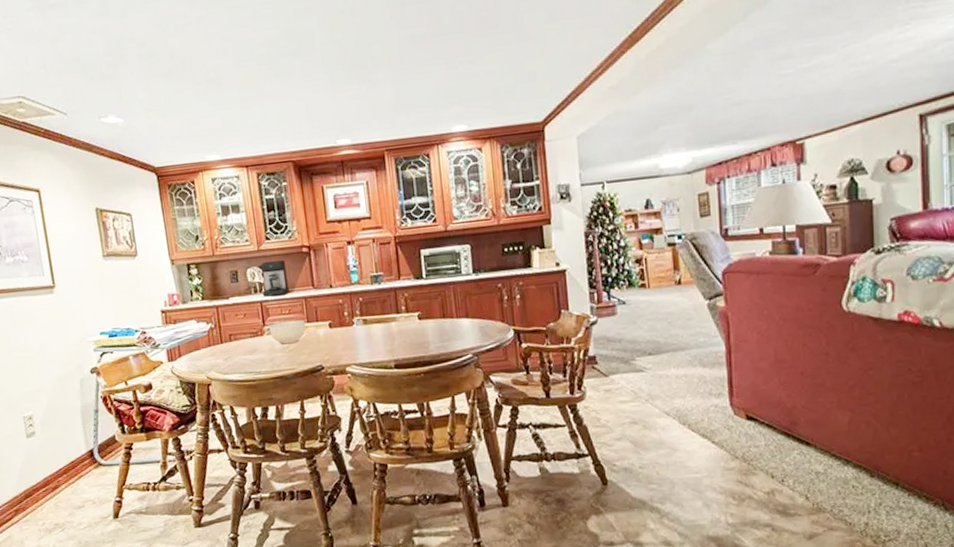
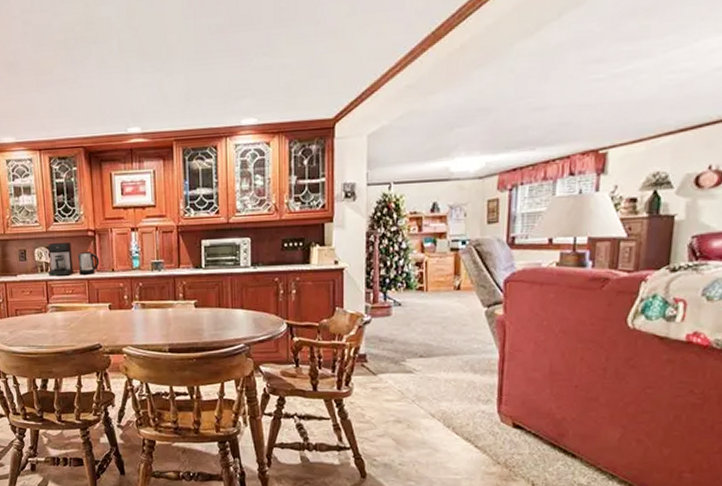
bowl: present [269,319,306,345] -> none [52,300,88,322]
kettle: none [292,268,317,294] -> present [77,251,100,275]

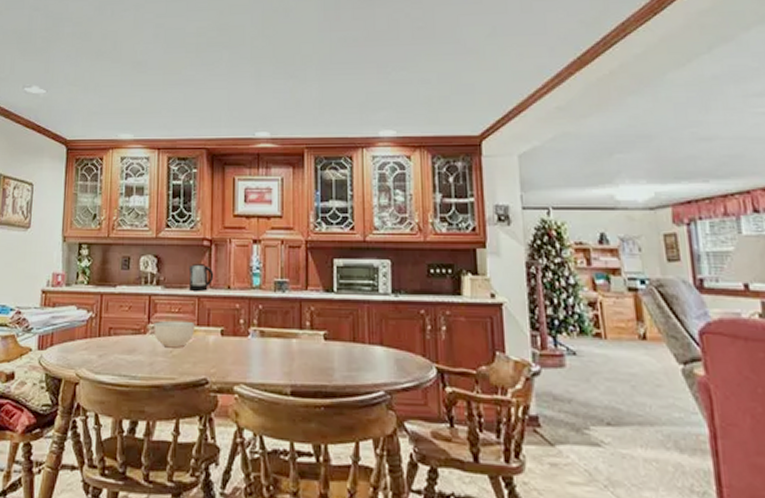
coffee maker: present [48,241,73,276] -> none [154,250,183,290]
bowl: none [52,300,88,322] -> present [153,320,196,348]

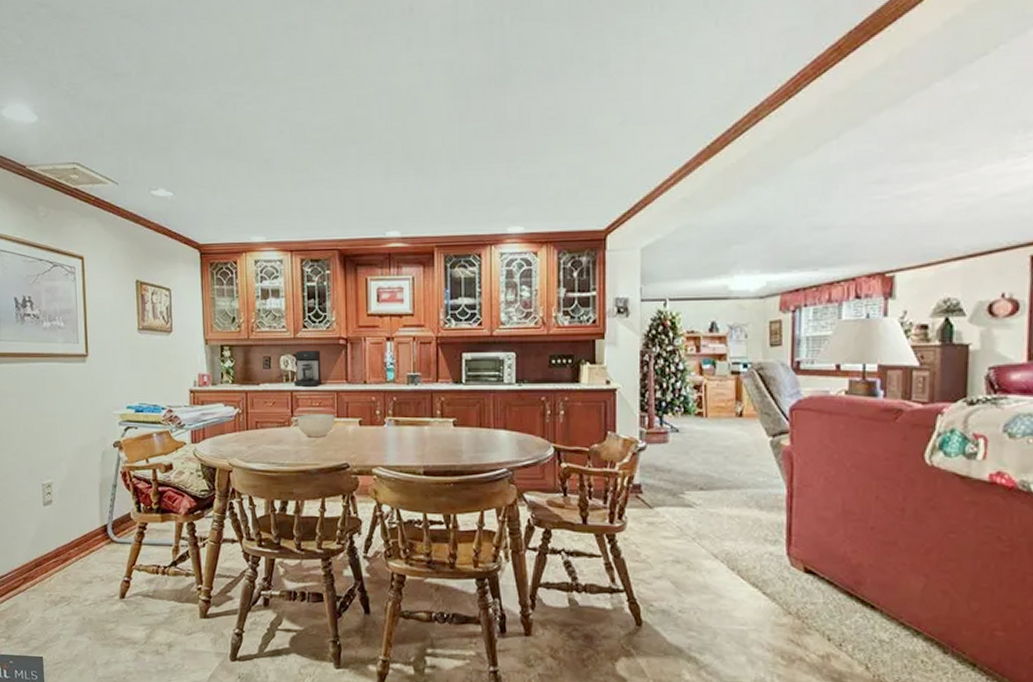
coffee maker: none [154,250,183,290] -> present [295,349,321,386]
kettle: present [188,263,214,291] -> none [326,360,351,386]

